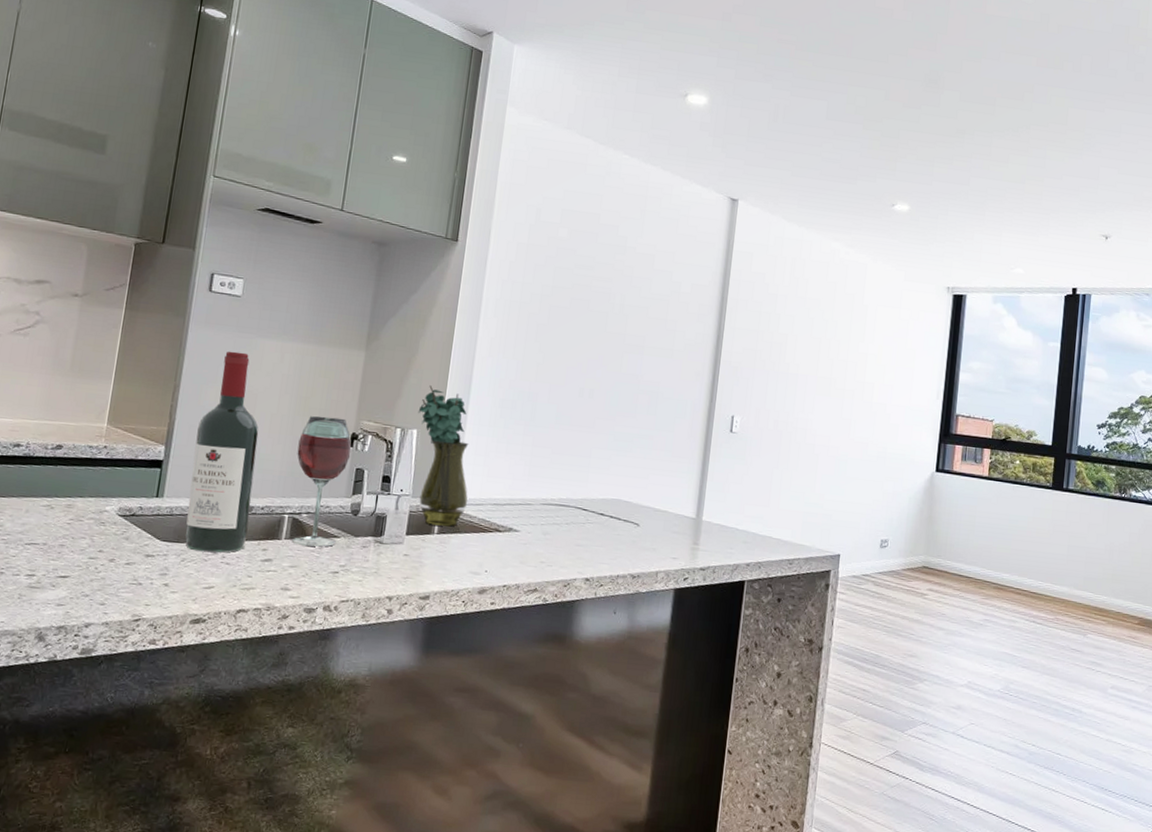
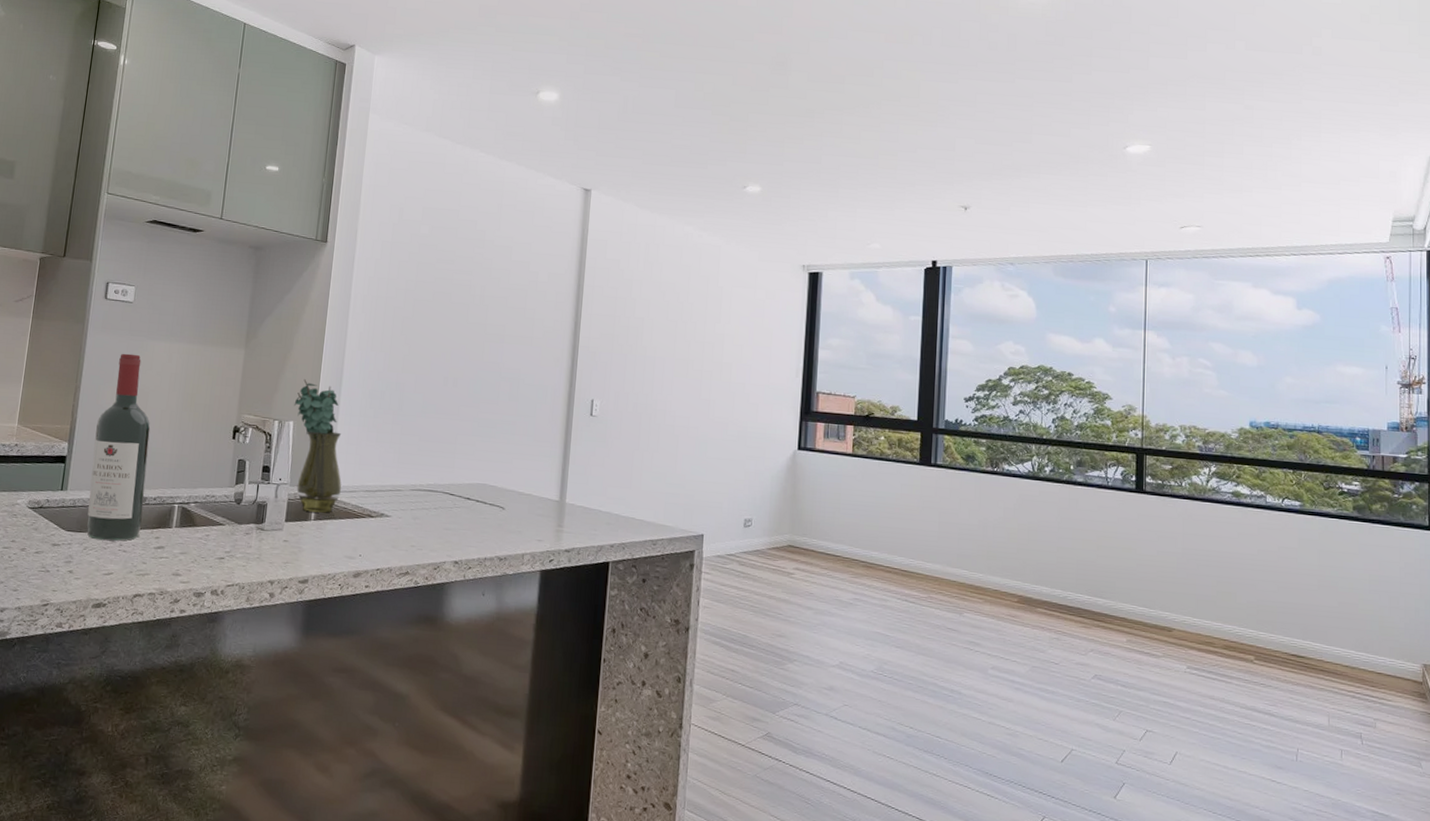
wineglass: present [291,416,351,547] -> none [181,411,234,534]

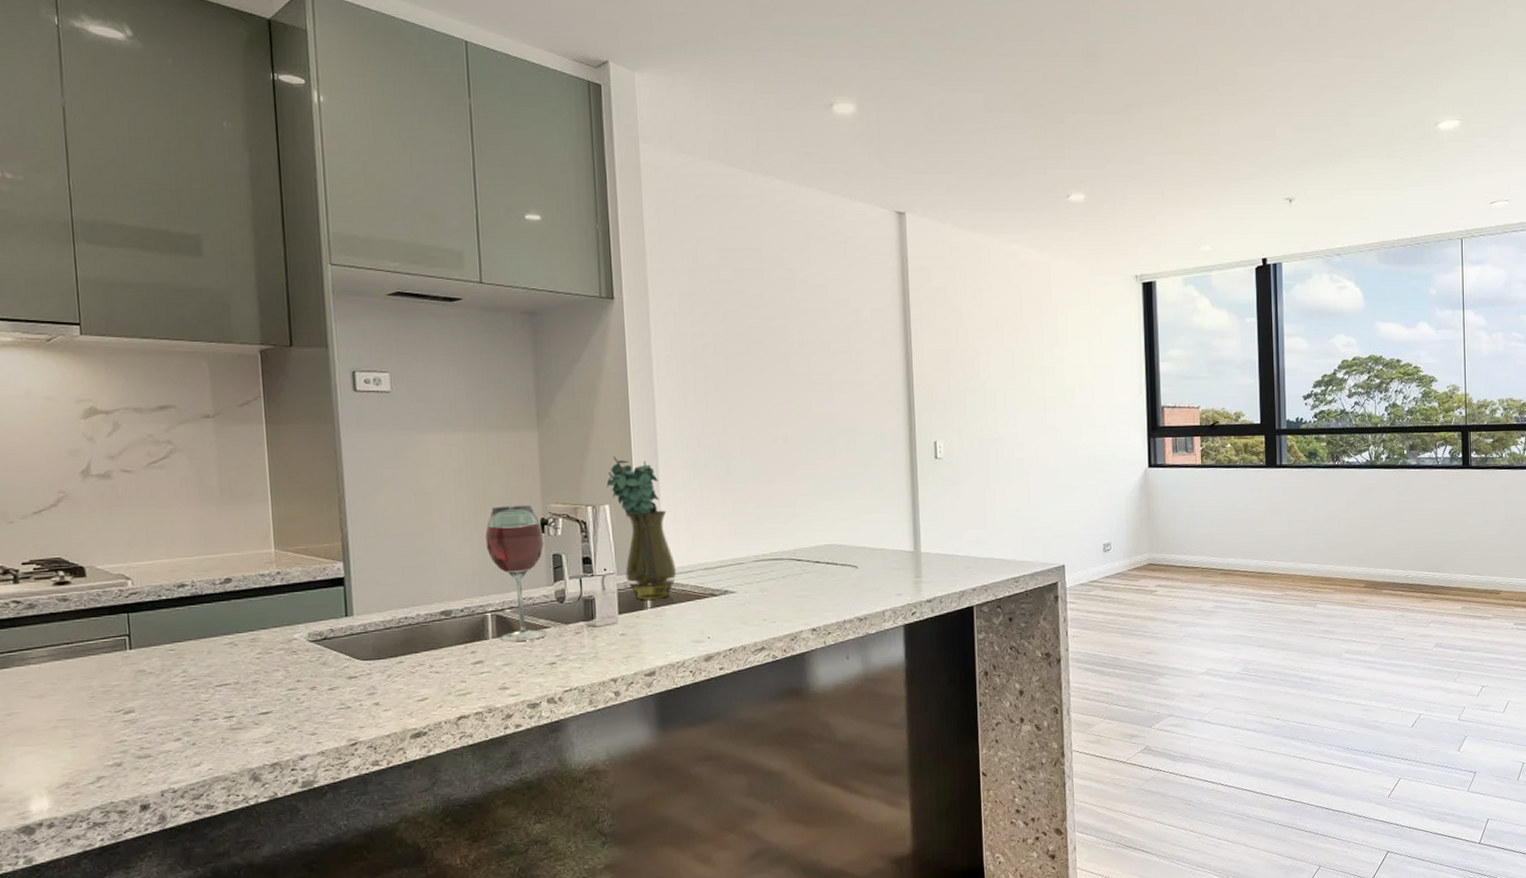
wine bottle: present [86,353,151,542] -> none [374,451,452,665]
wineglass: none [181,411,234,534] -> present [485,505,547,642]

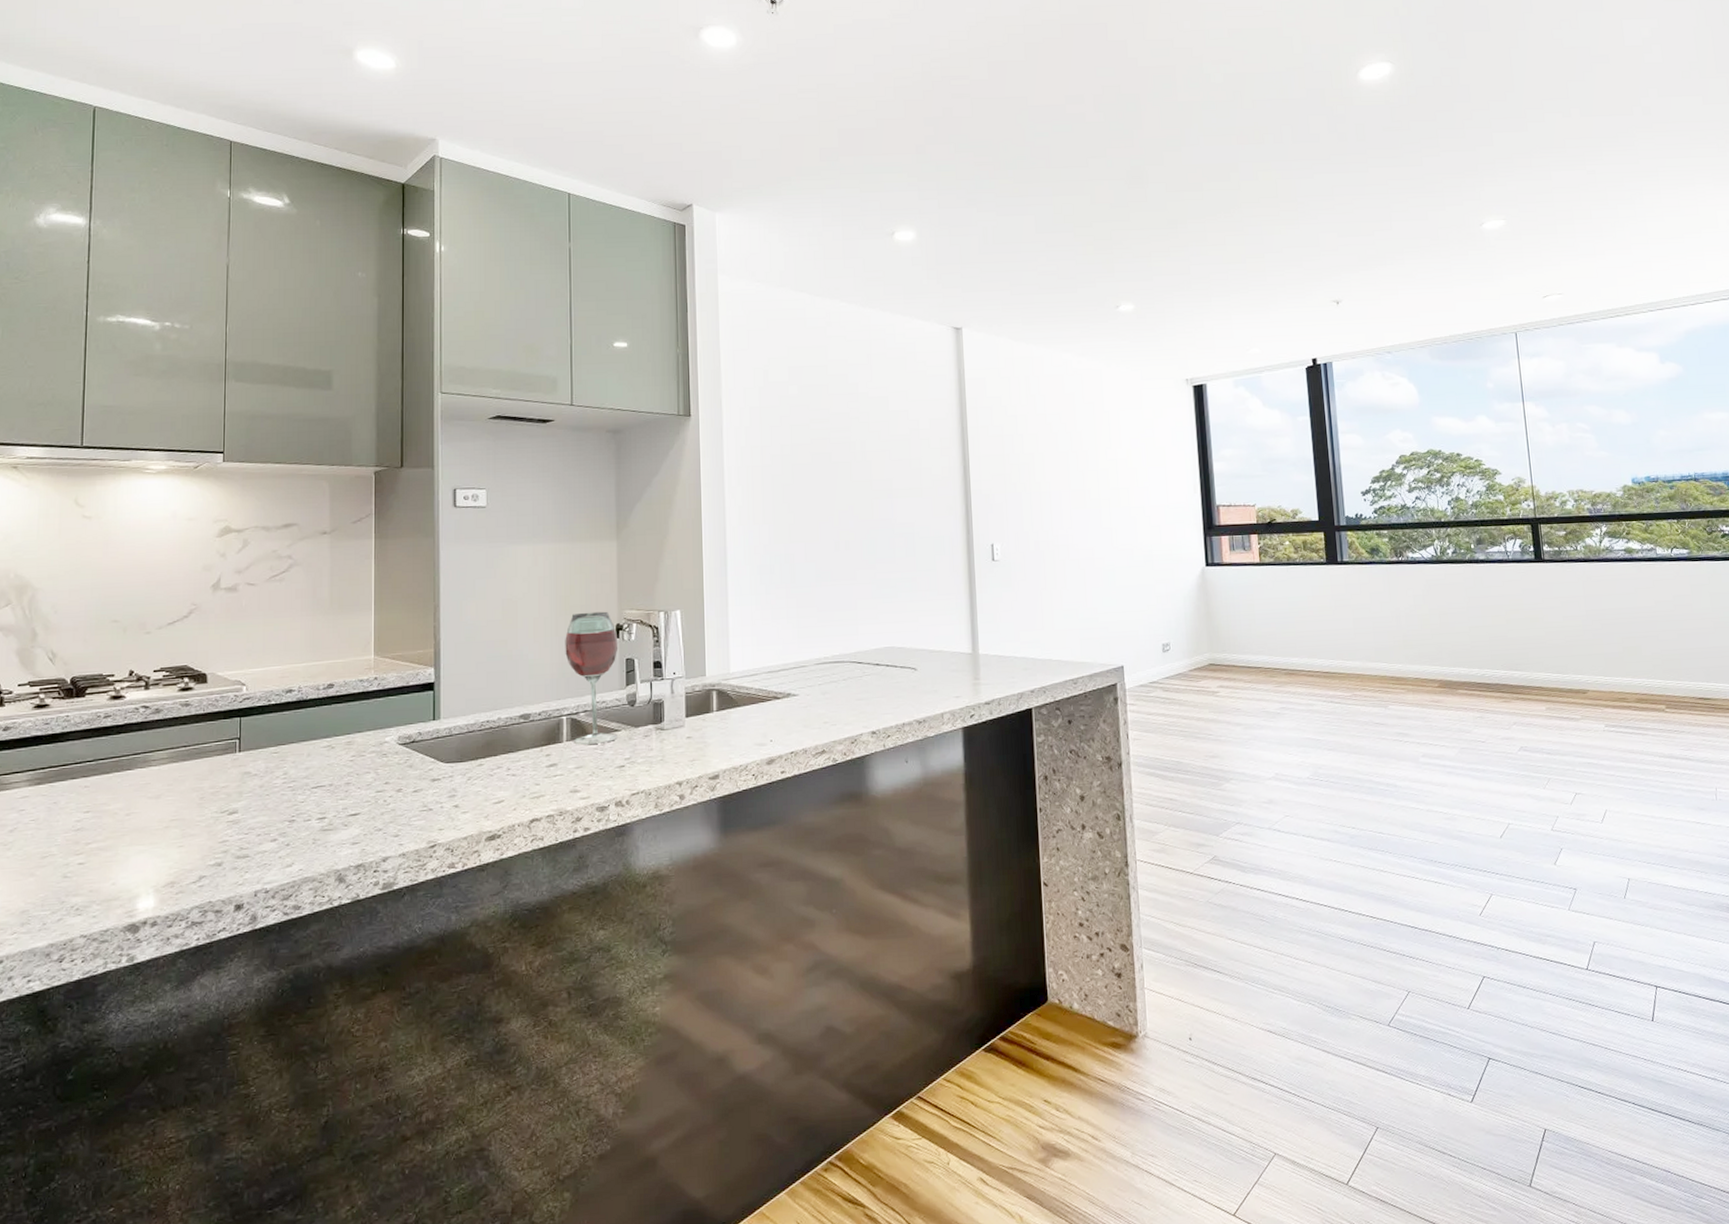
vase: present [606,456,677,600] -> none [678,564,742,703]

